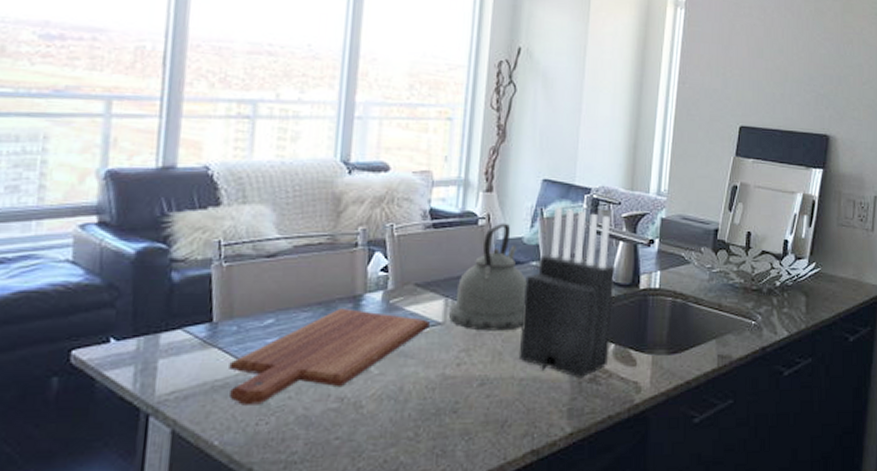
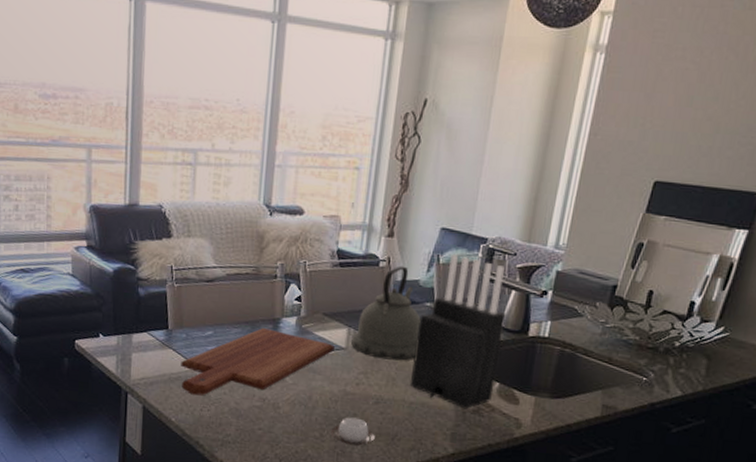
cup: none [427,406,481,441] -> present [330,417,375,446]

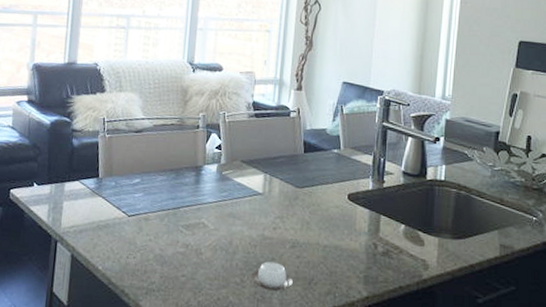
cutting board: present [181,328,335,396] -> none [109,175,252,243]
kettle: present [350,265,421,361] -> none [266,116,330,205]
knife block: present [410,253,507,410] -> none [323,104,406,252]

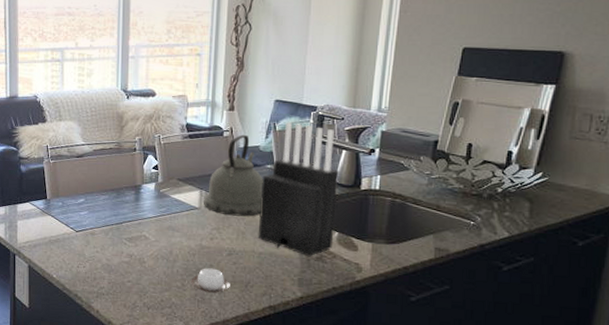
kettle: none [266,116,330,205] -> present [203,134,263,217]
knife block: none [323,104,406,252] -> present [258,121,340,257]

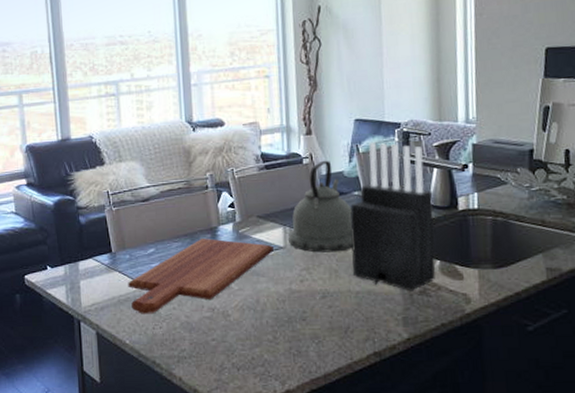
cutting board: none [59,194,189,255] -> present [128,238,274,314]
cup: present [191,268,230,293] -> none [283,315,328,344]

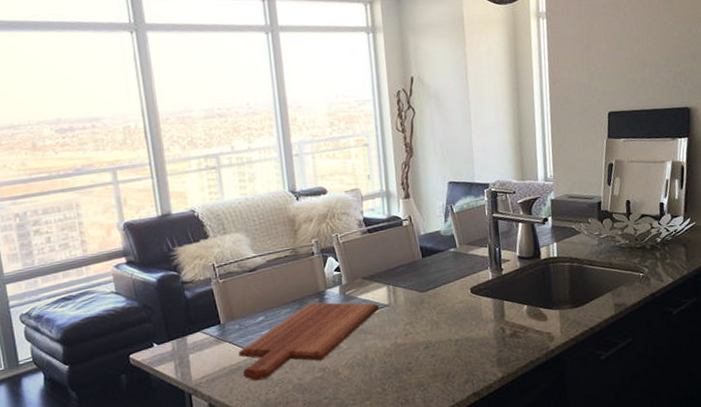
kettle: present [287,160,353,253] -> none [391,221,451,307]
knife block: present [350,141,436,292] -> none [447,201,524,335]

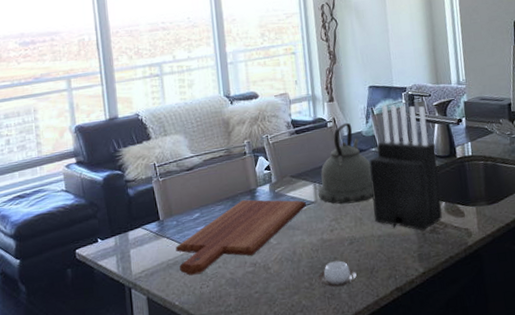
kettle: none [391,221,451,307] -> present [317,122,374,204]
cup: none [391,365,432,393] -> present [318,260,357,287]
knife block: none [447,201,524,335] -> present [369,104,442,231]

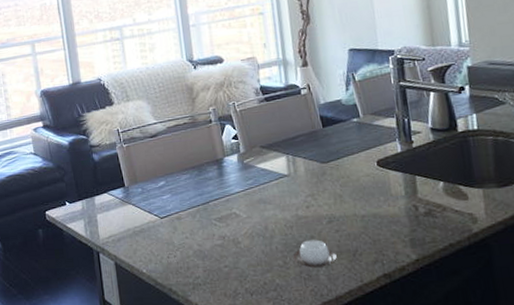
cutting board: present [176,199,306,276] -> none [141,169,278,244]
kettle: present [317,122,374,204] -> none [291,89,356,179]
knife block: present [369,104,442,231] -> none [350,69,440,213]

